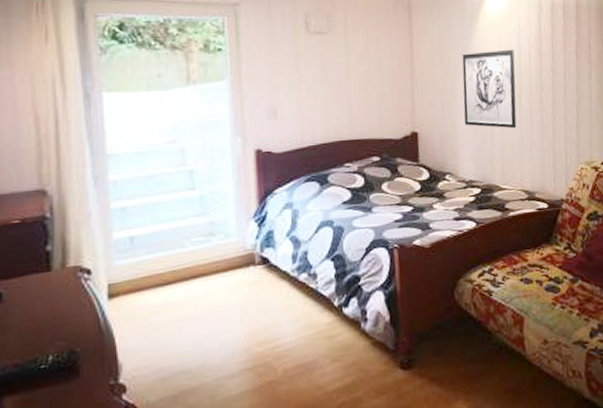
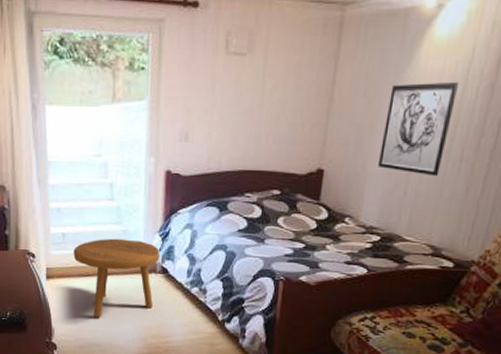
footstool: none [146,231,257,336] -> present [73,238,159,318]

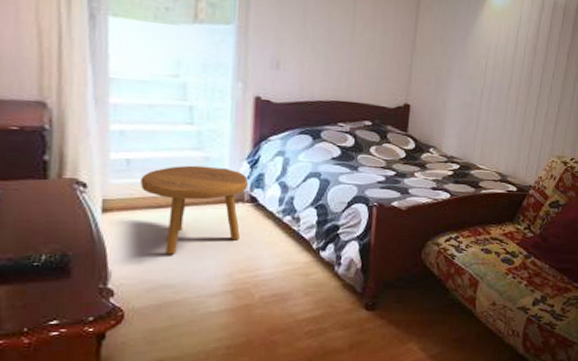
wall art: present [377,81,460,177] -> none [454,38,512,116]

